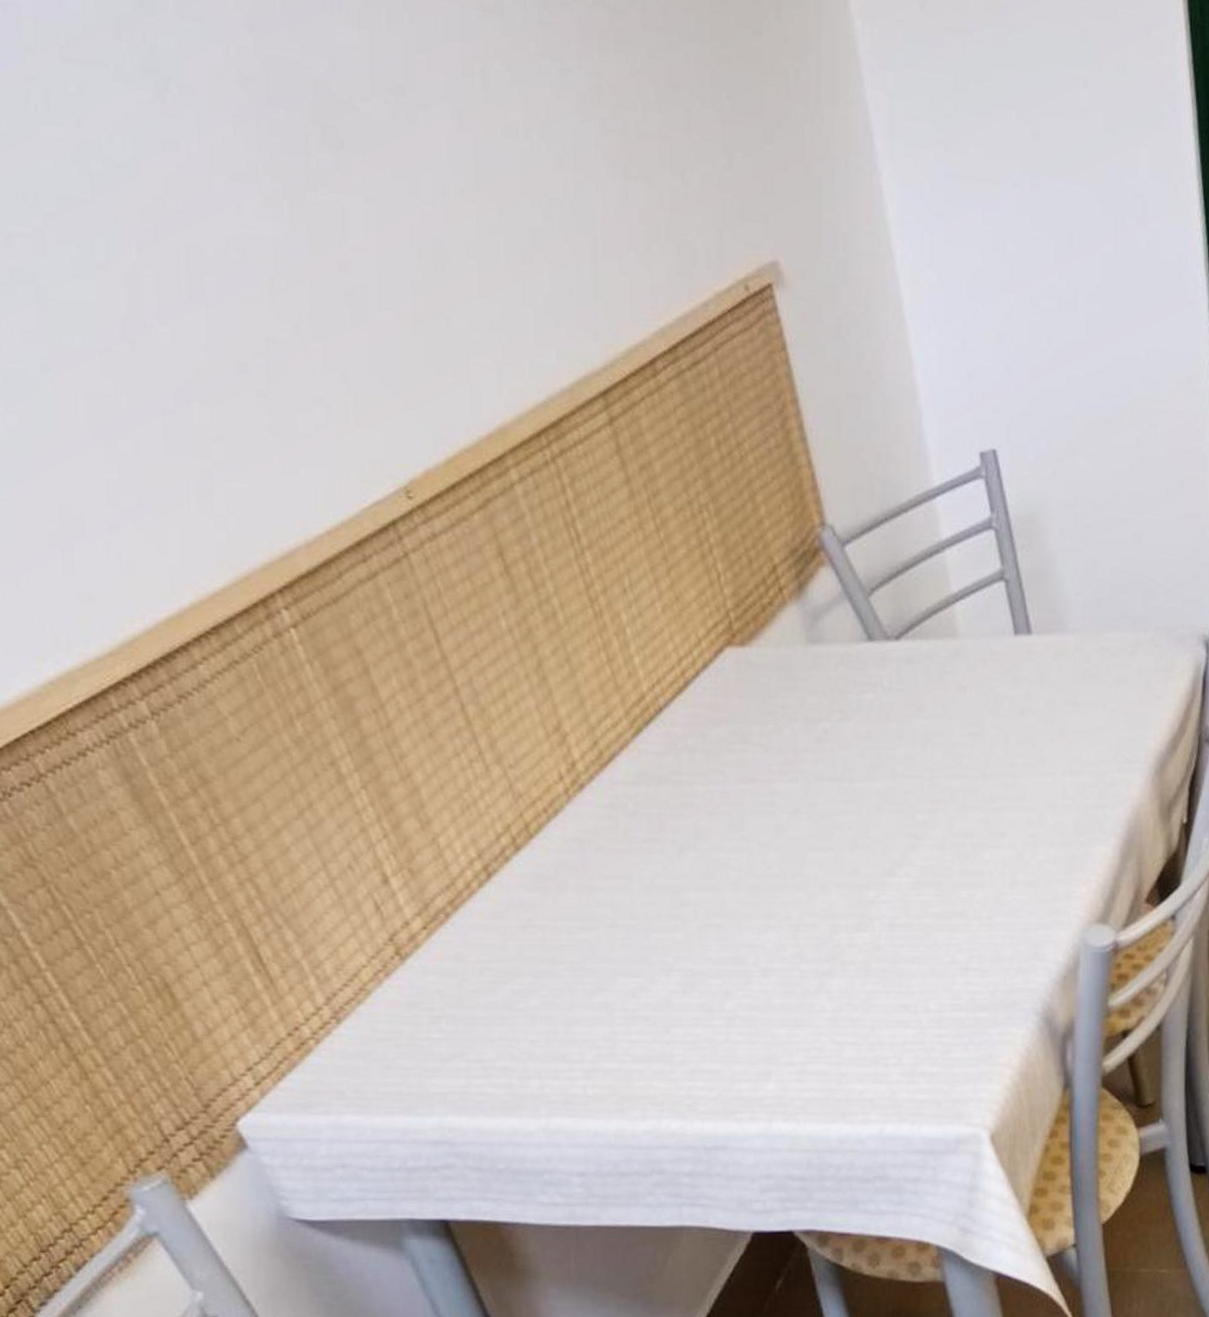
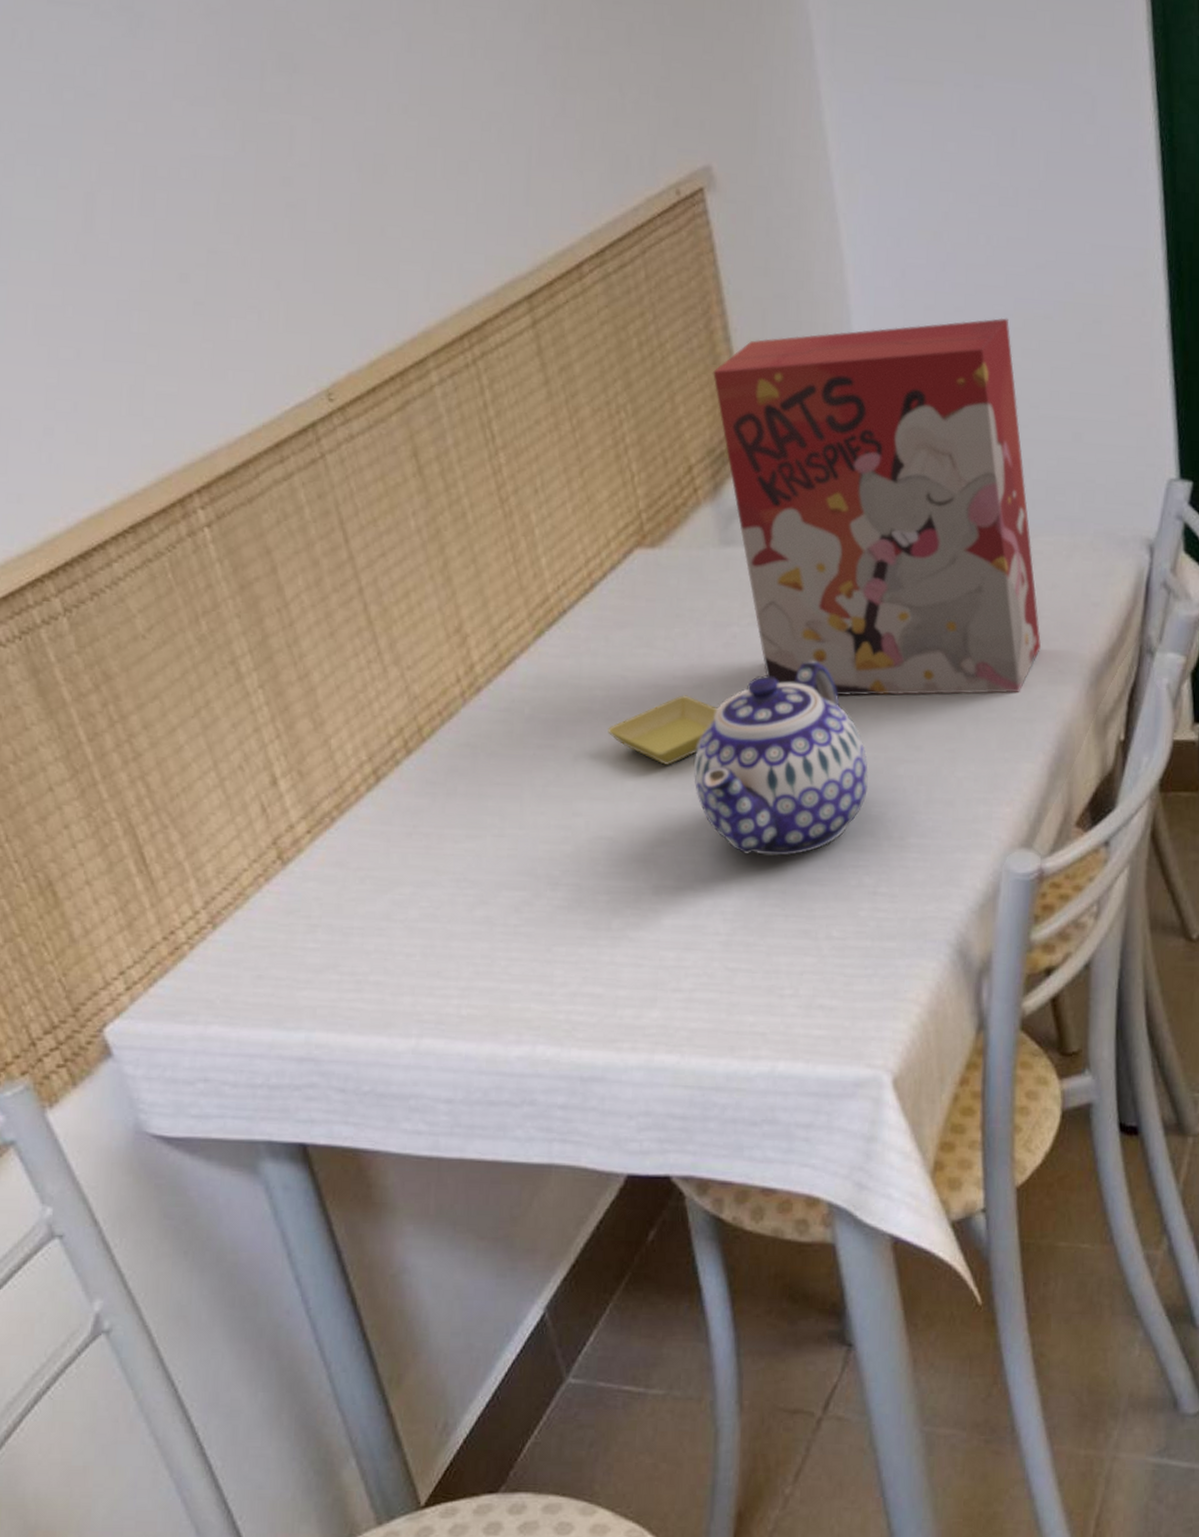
saucer: none [710,788,813,855] -> present [608,695,718,765]
cereal box: none [790,421,1110,787] -> present [712,317,1041,696]
teapot: none [793,753,957,937] -> present [693,660,868,856]

